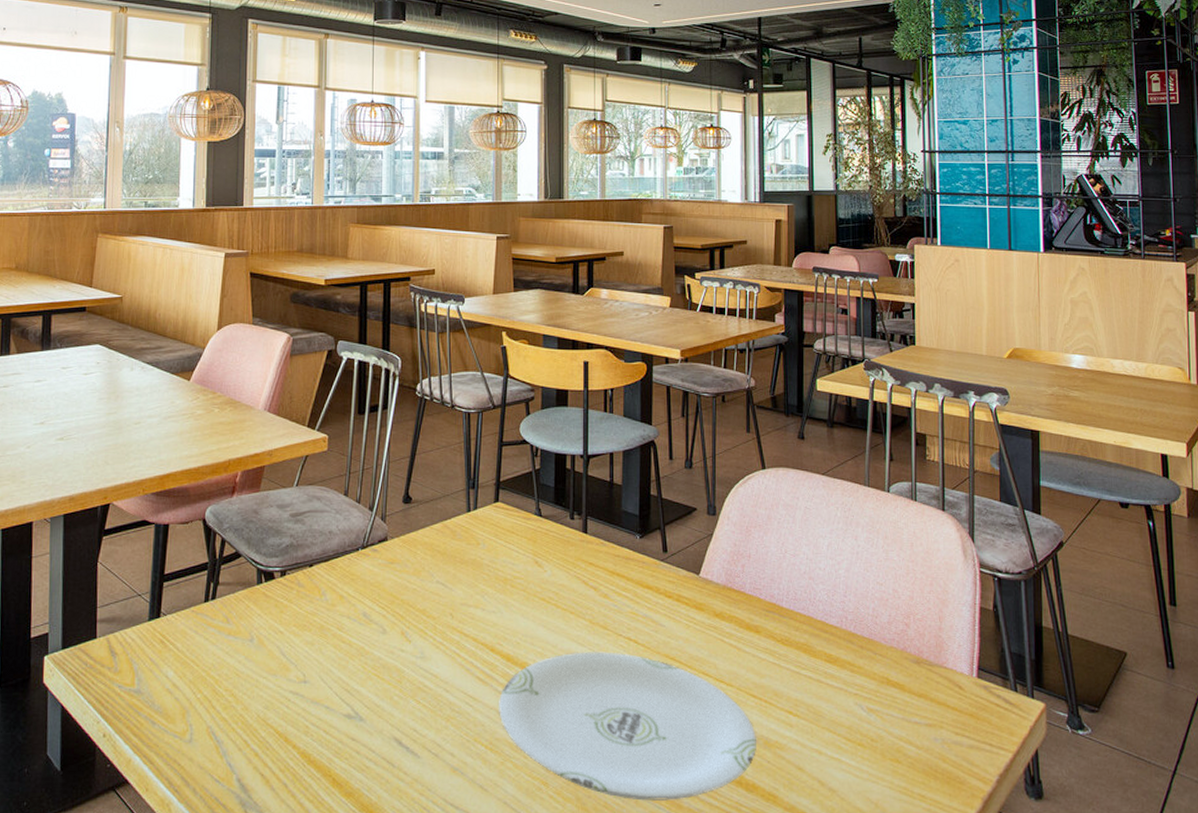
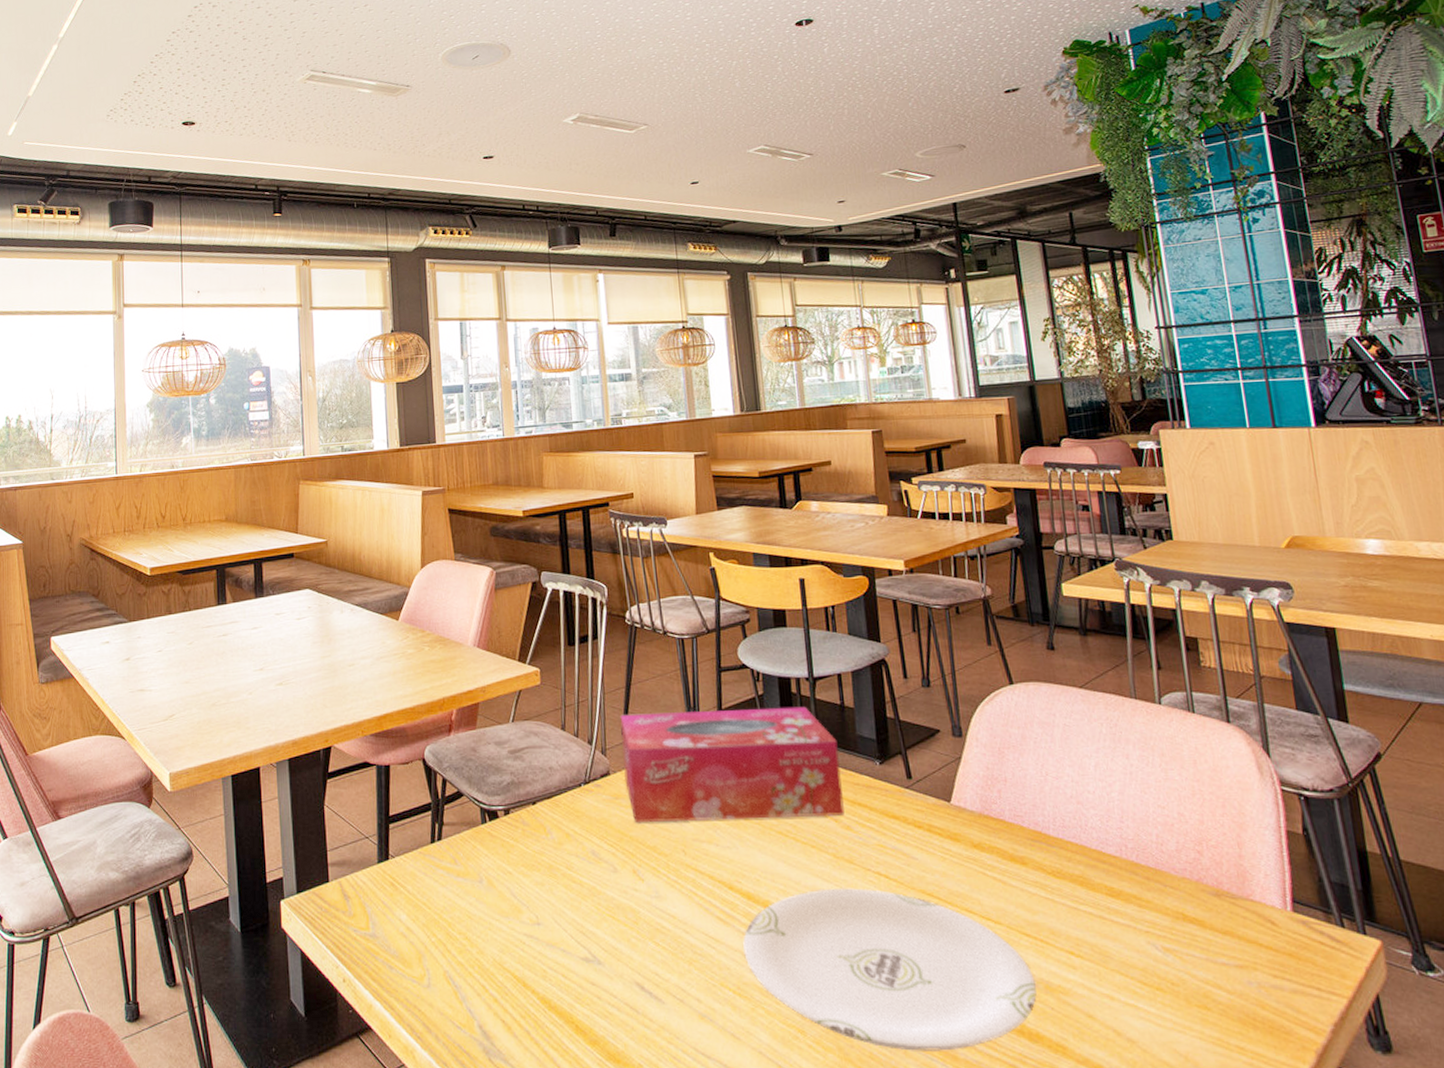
tissue box: none [402,482,604,587] -> present [620,706,845,822]

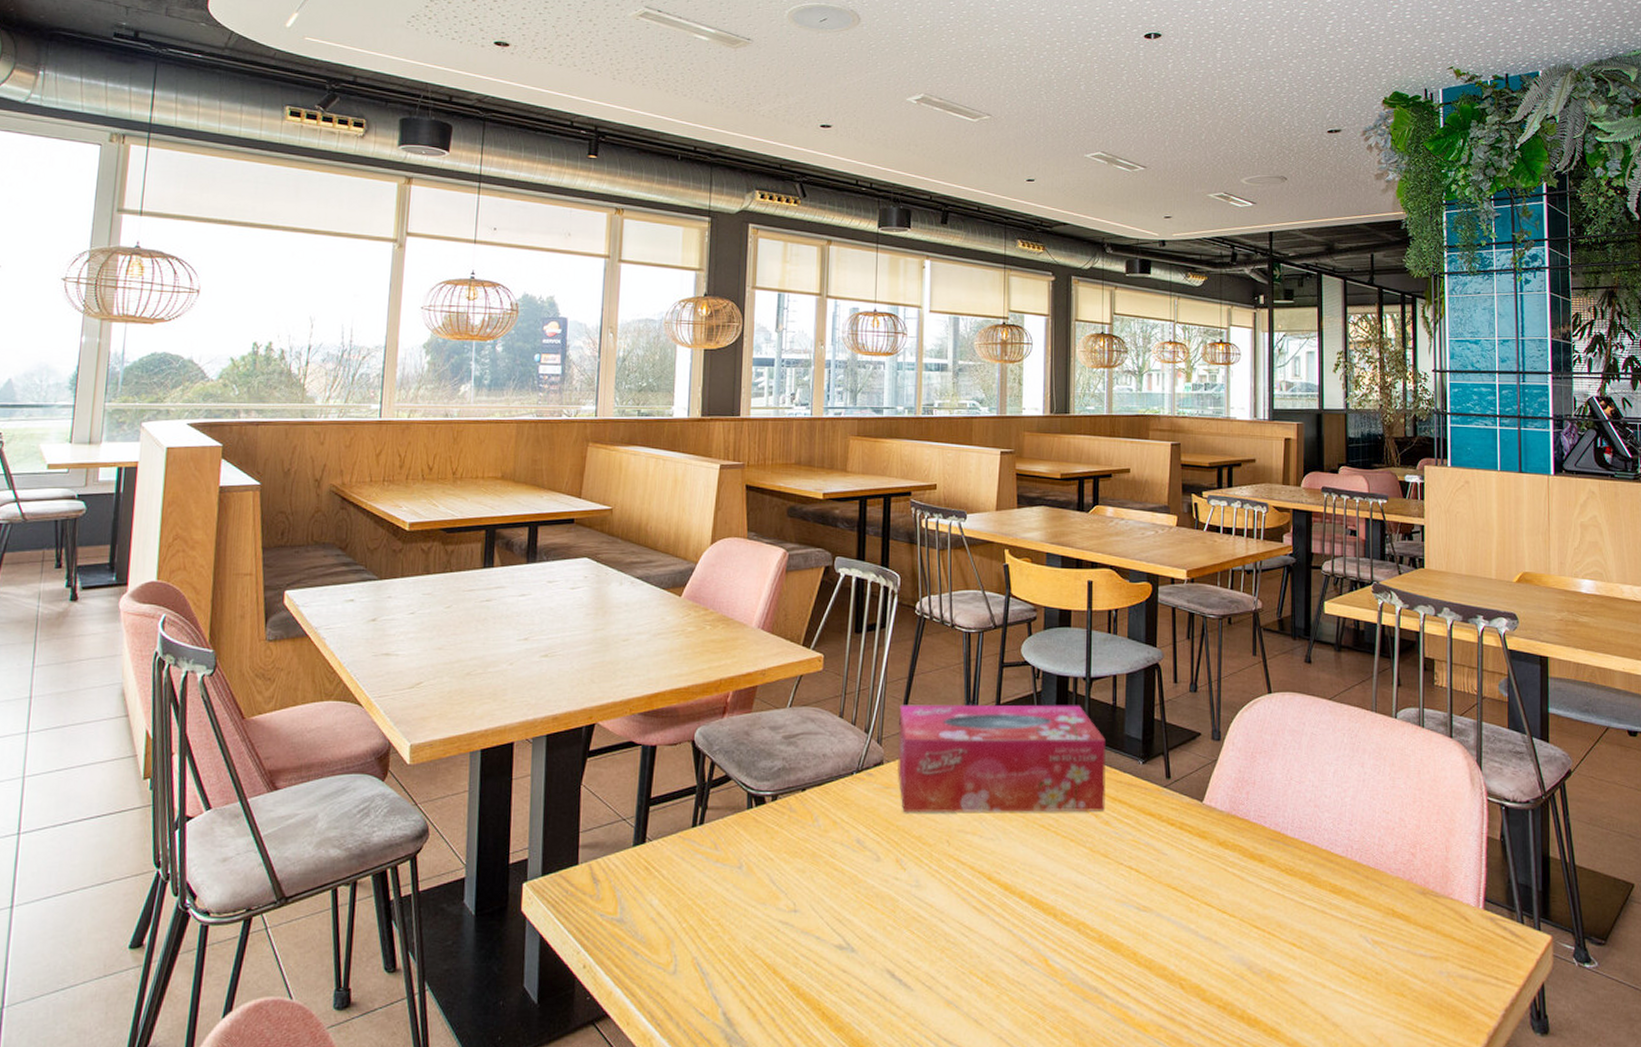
plate: present [743,888,1037,1051] -> none [995,881,1259,1036]

